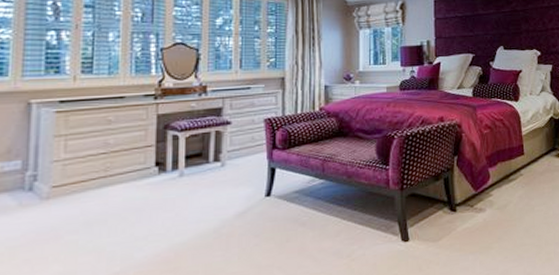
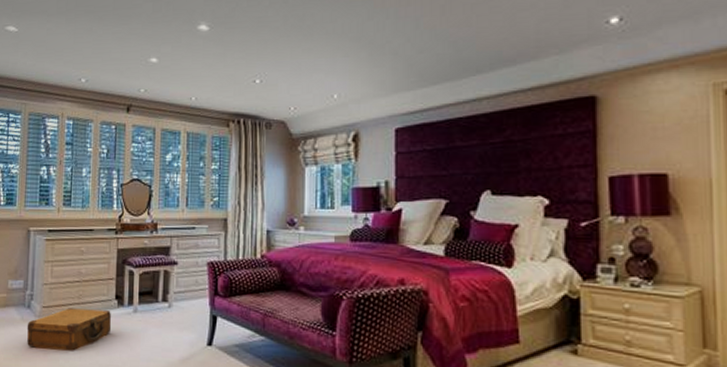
suitcase: none [27,179,151,235] -> present [27,308,112,351]

